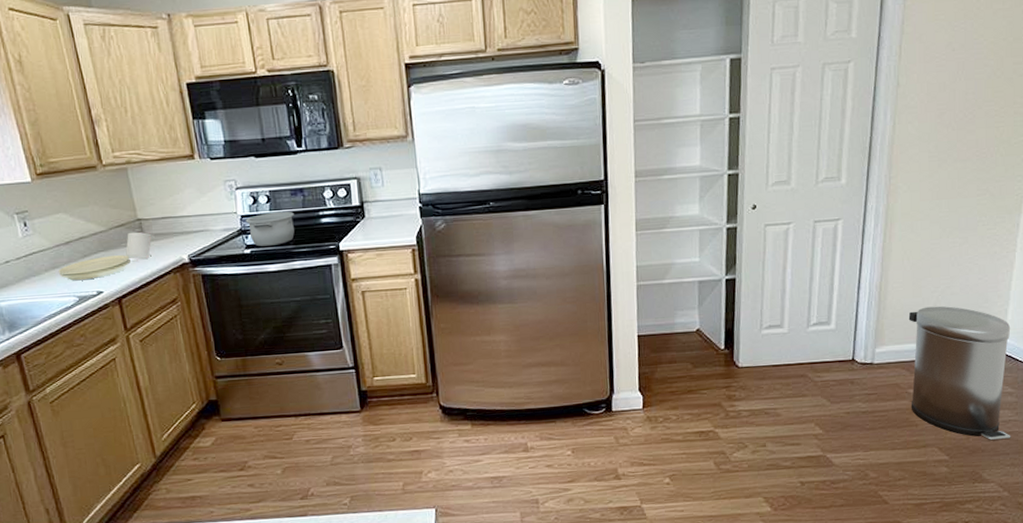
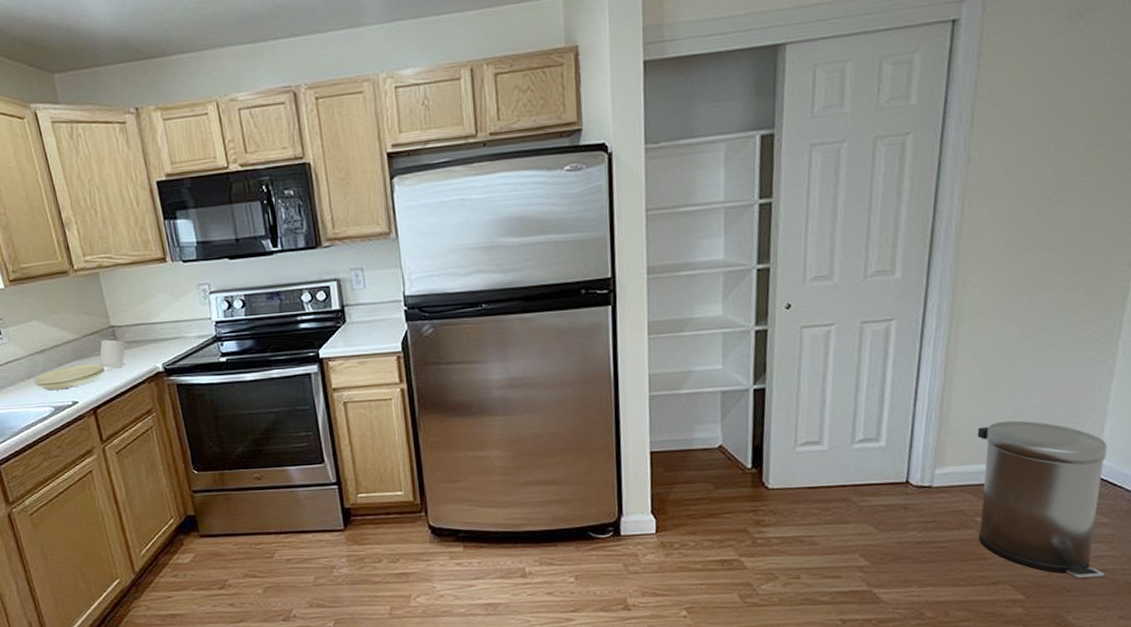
cooking pot: present [245,211,295,247] -> none [220,316,272,354]

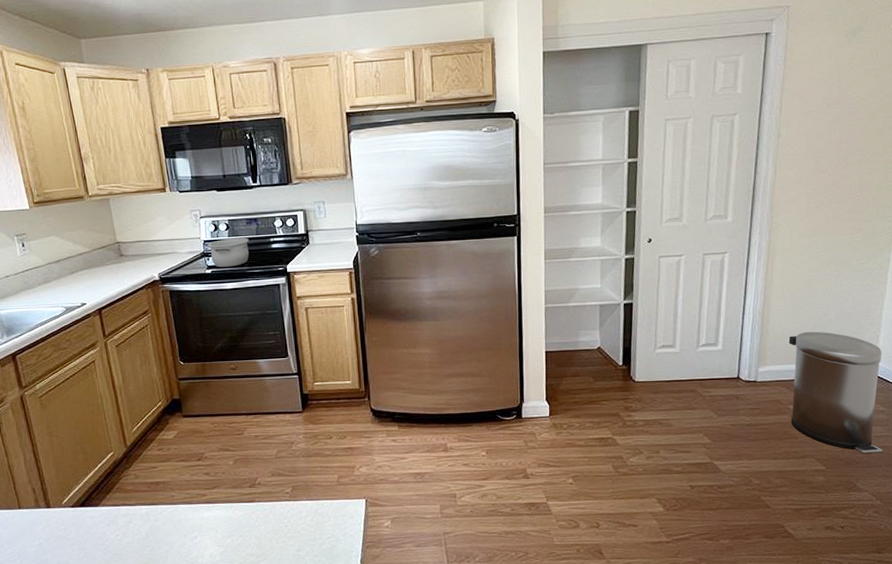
plate: present [33,363,106,391] -> none [49,272,111,294]
canister: present [95,336,128,371] -> none [102,250,131,279]
cooking pot: none [220,316,272,354] -> present [207,237,249,267]

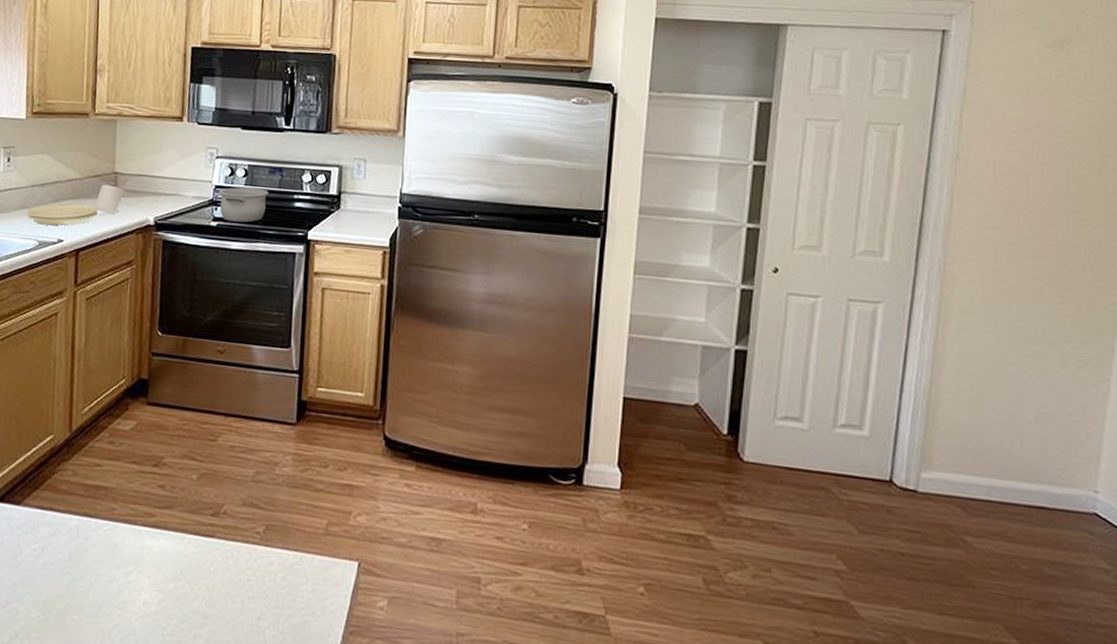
plate: none [49,272,111,294] -> present [26,204,99,226]
canister: none [102,250,131,279] -> present [93,182,127,215]
pedal bin: present [788,331,883,454] -> none [965,431,1109,636]

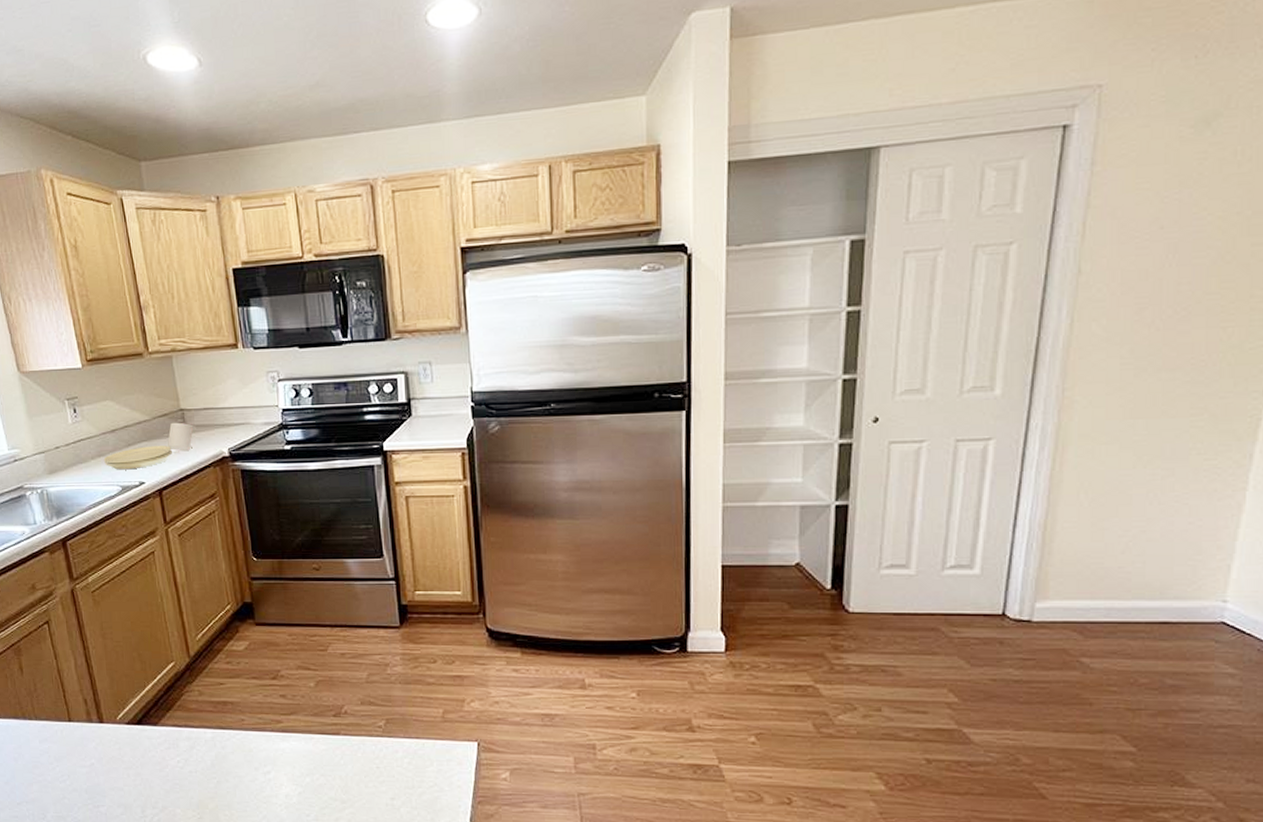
cooking pot: present [218,187,268,223] -> none [287,406,337,443]

